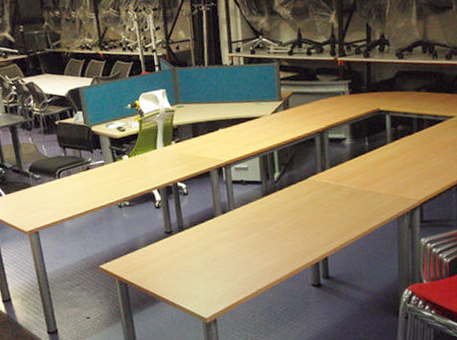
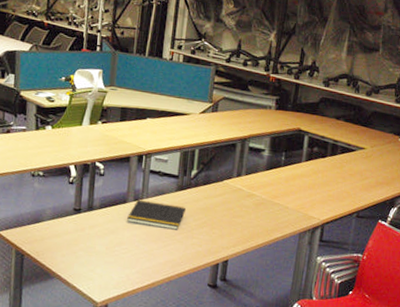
notepad: none [218,211,275,236] -> present [127,200,186,230]

